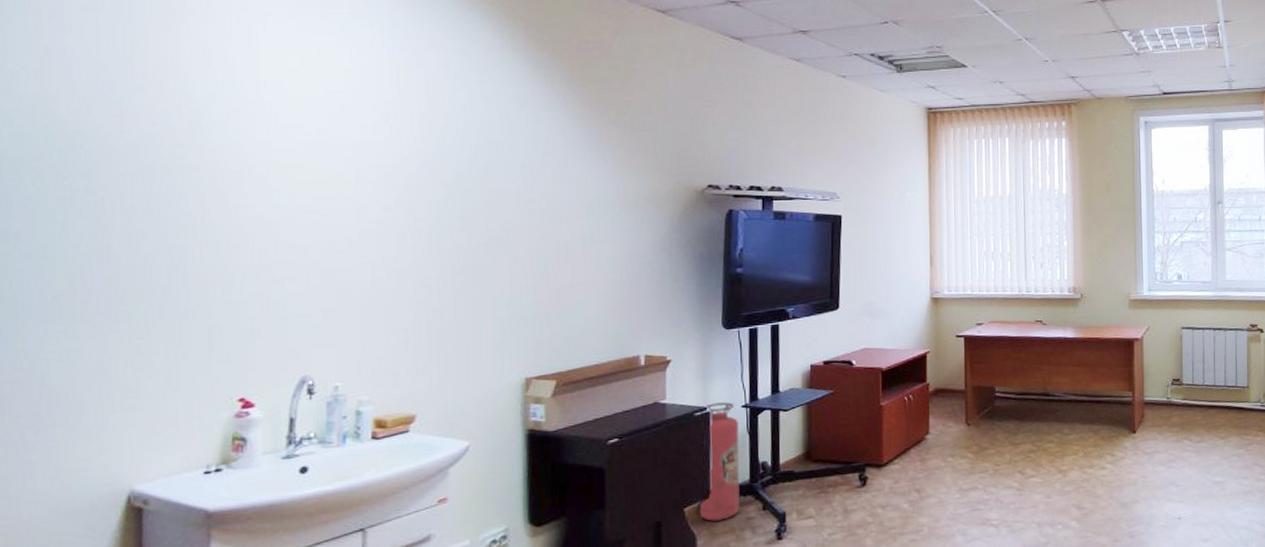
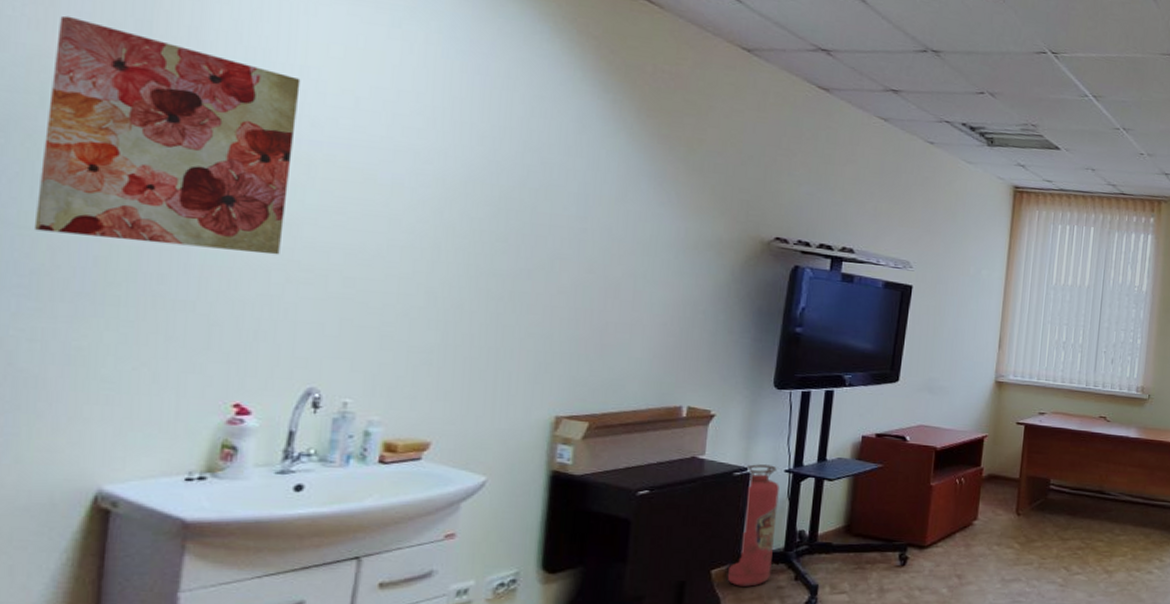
wall art: none [51,63,266,261] -> present [33,15,301,255]

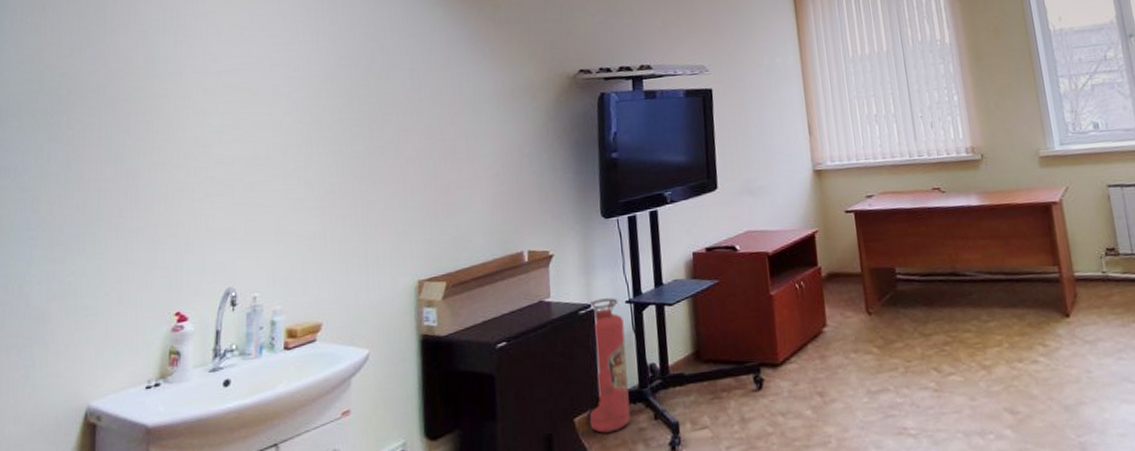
wall art: present [33,15,301,255] -> none [38,16,203,191]

